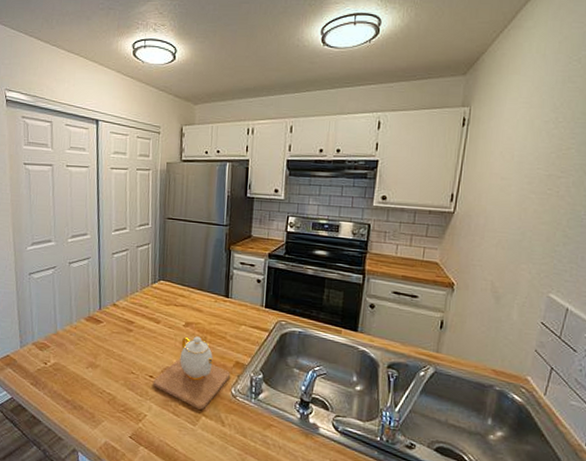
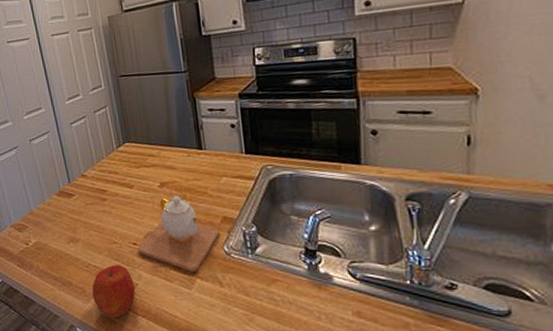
apple: none [100,394,143,446] -> present [92,265,136,318]

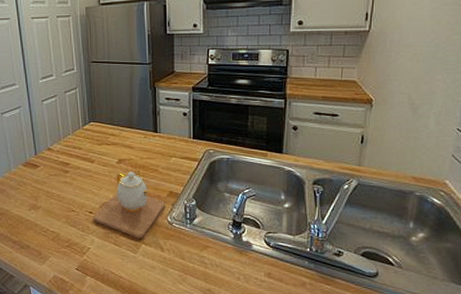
apple: present [92,265,136,318] -> none [48,231,87,278]

